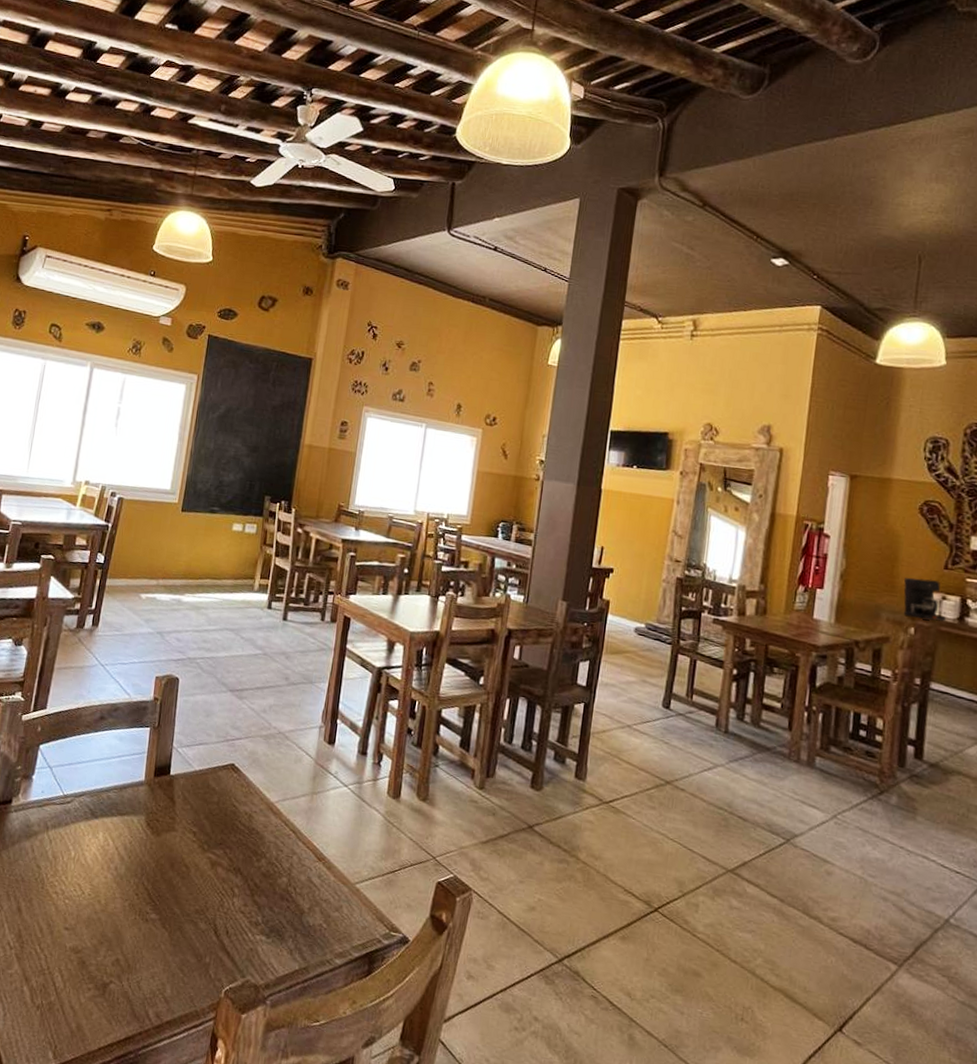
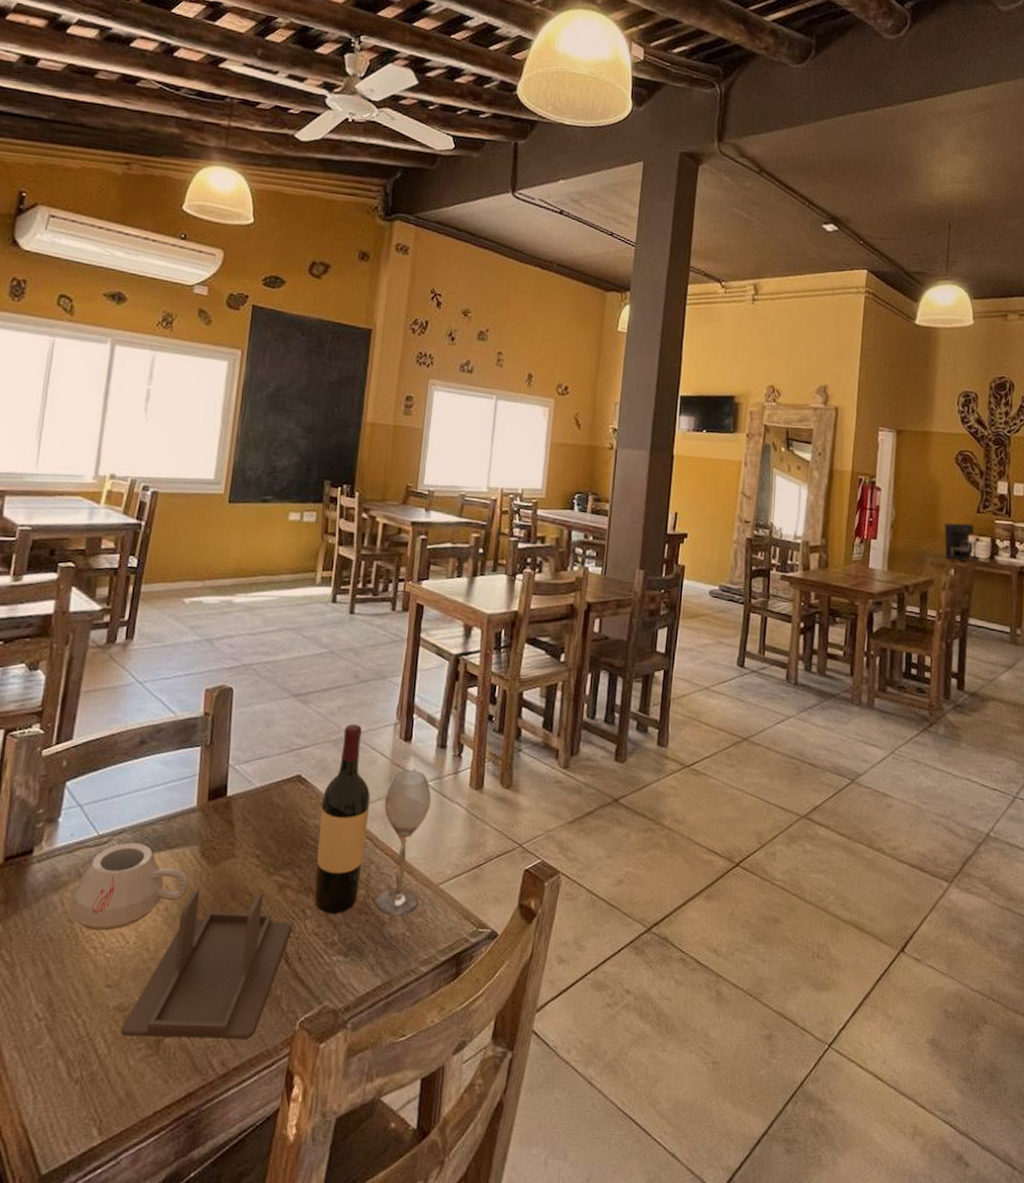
cup: none [38,804,136,880] -> present [70,842,189,931]
napkin holder: none [75,855,222,997] -> present [121,890,292,1039]
wine bottle: none [242,722,296,897] -> present [314,724,371,914]
wineglass: none [297,771,352,908] -> present [376,769,432,916]

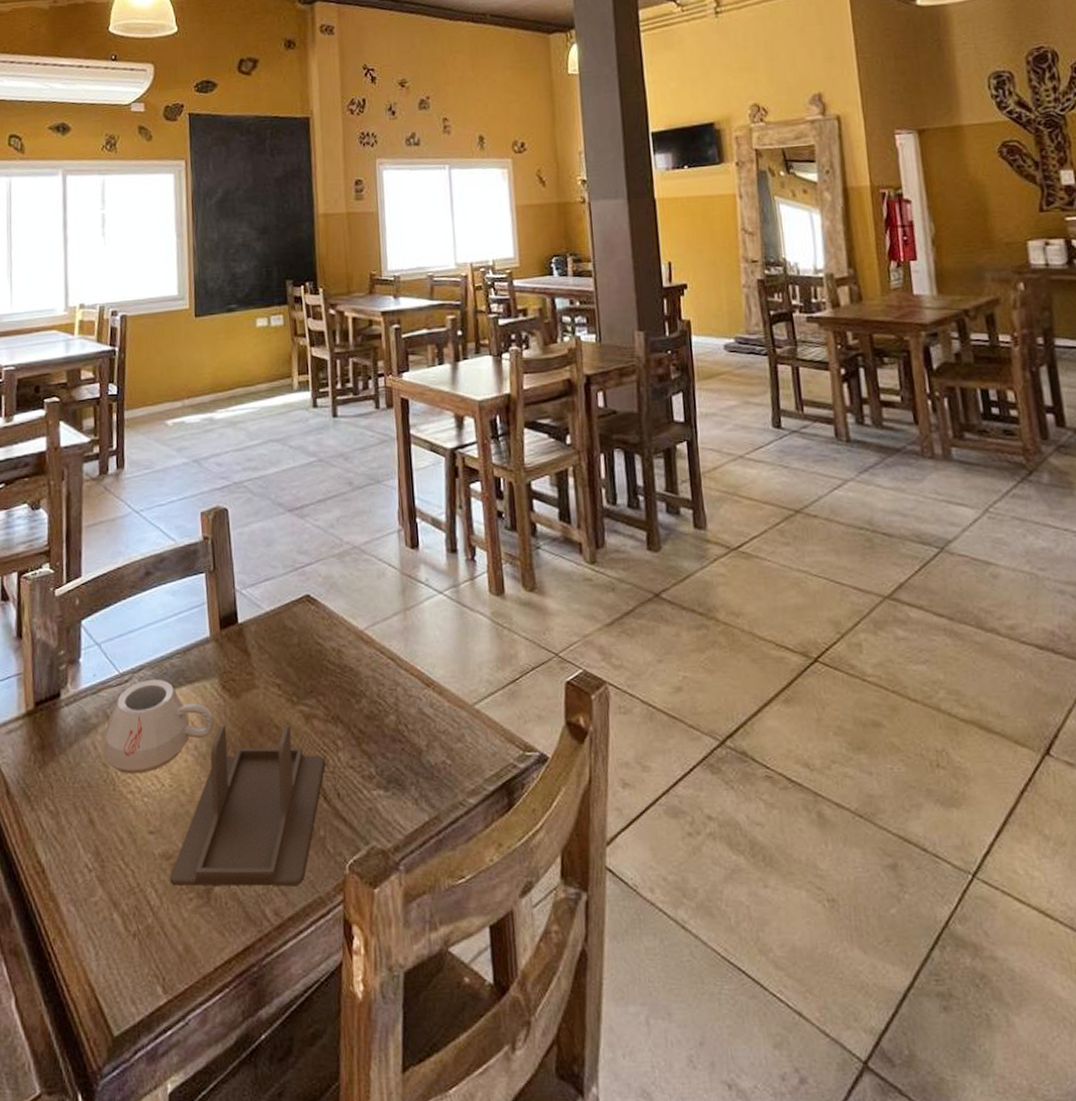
wine bottle: present [314,724,371,914] -> none [335,534,389,743]
wineglass: present [376,769,432,916] -> none [400,579,454,743]
coffee maker: present [944,523,979,562] -> none [1001,226,1054,272]

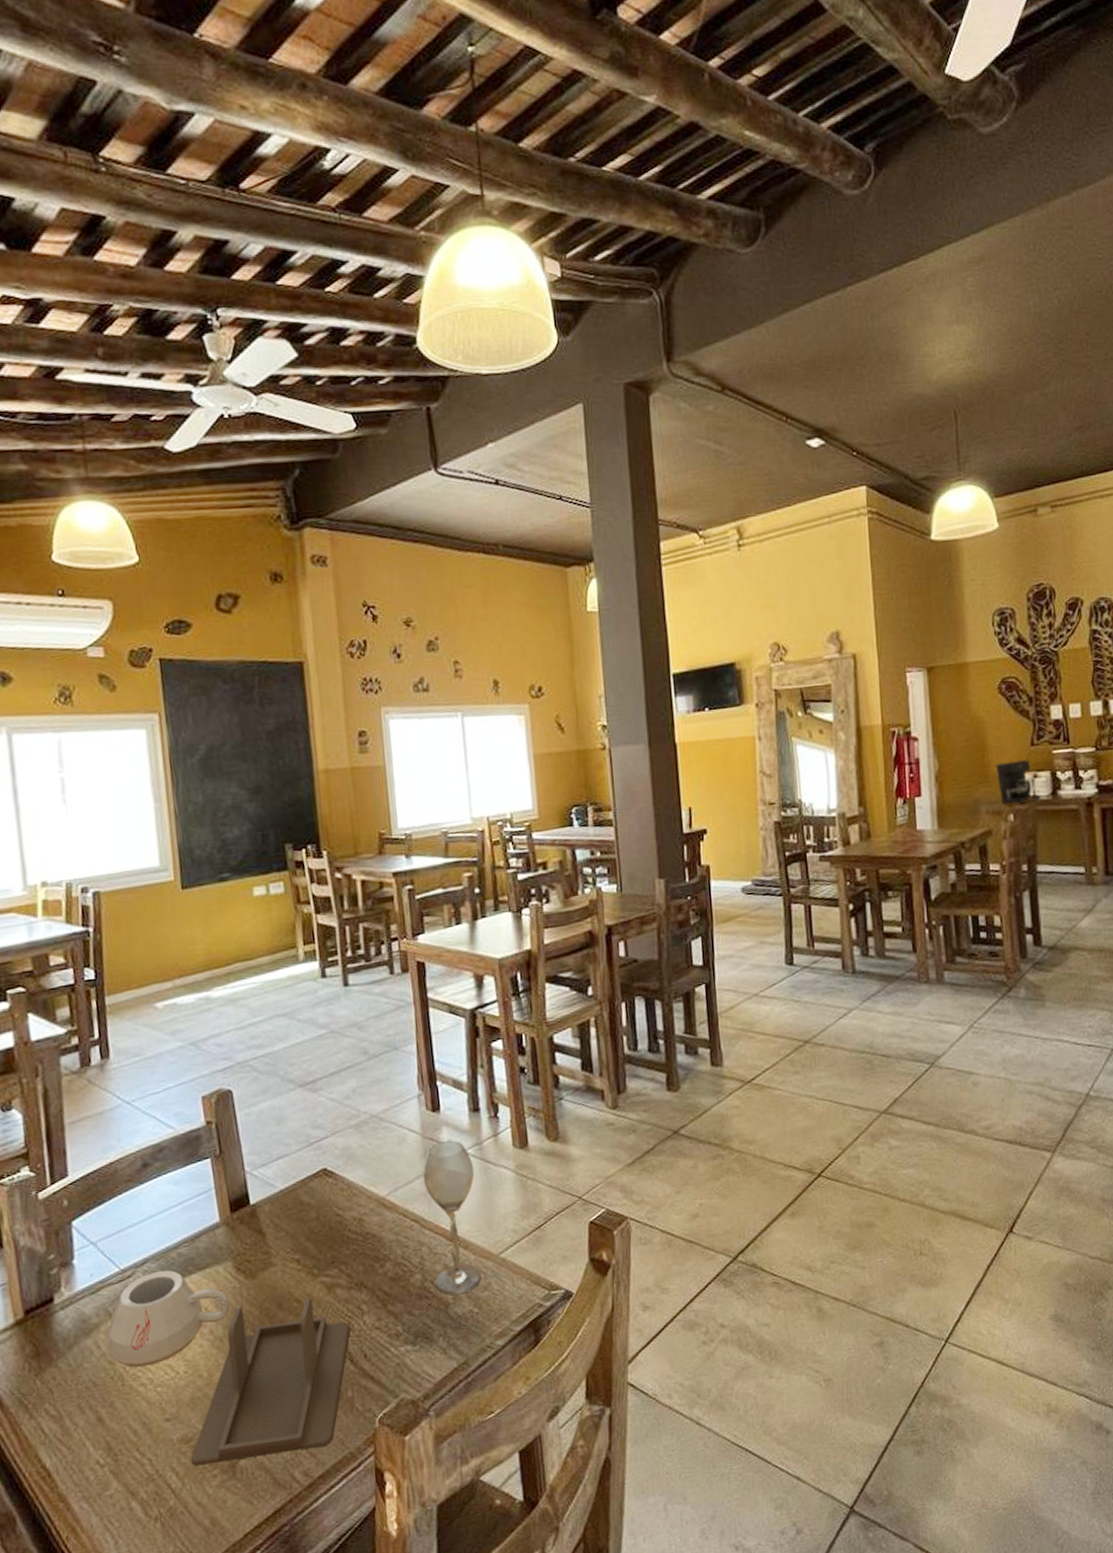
wineglass: none [400,579,454,743] -> present [422,1140,481,1295]
coffee maker: none [1001,226,1054,272] -> present [996,760,1040,805]

